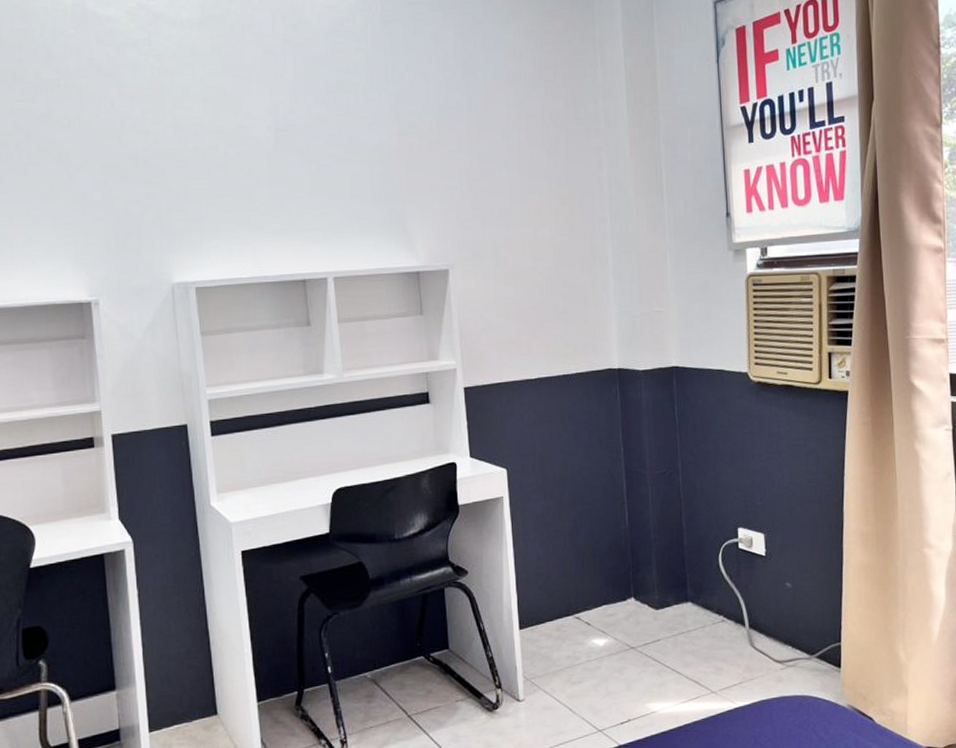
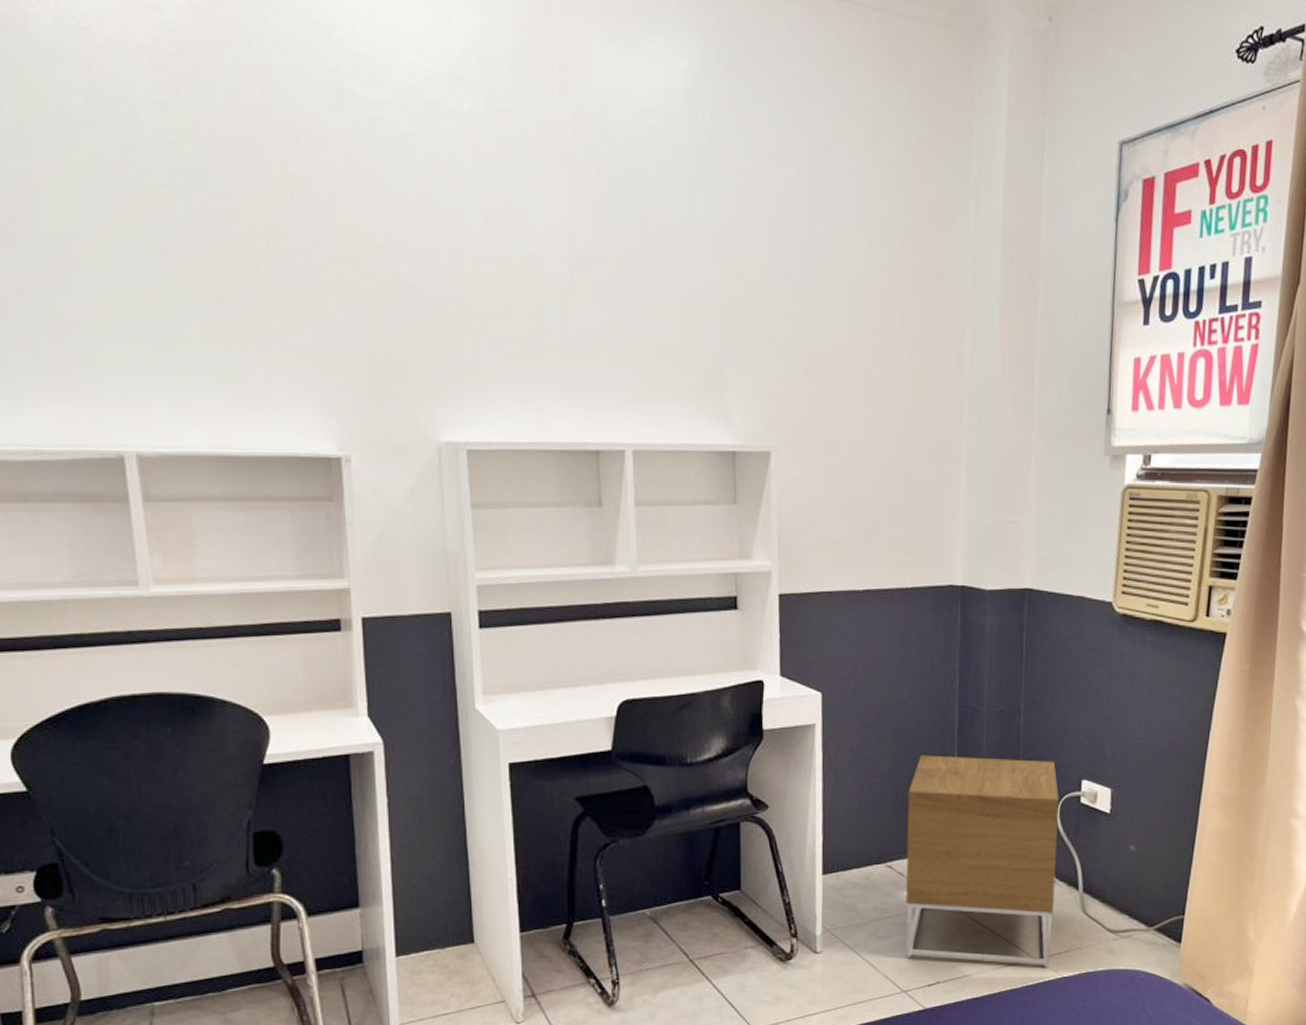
nightstand: none [588,513,727,699] -> present [905,755,1059,967]

